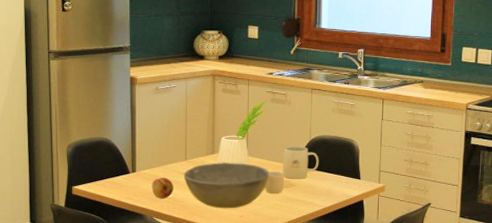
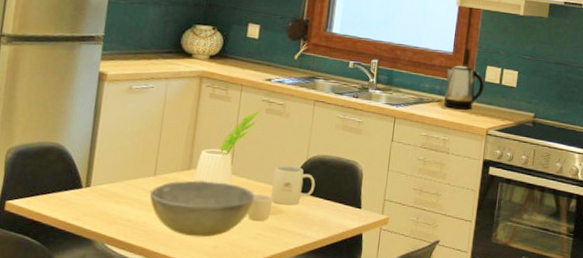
fruit: present [152,177,174,199] -> none [107,194,136,221]
kettle: none [425,49,462,88] -> present [443,65,485,110]

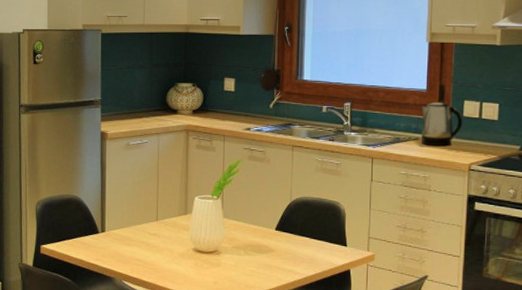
bowl: present [149,180,255,238] -> none [154,224,246,275]
cup: present [247,193,273,221] -> none [241,234,263,259]
mug: present [271,165,316,205] -> none [261,207,301,245]

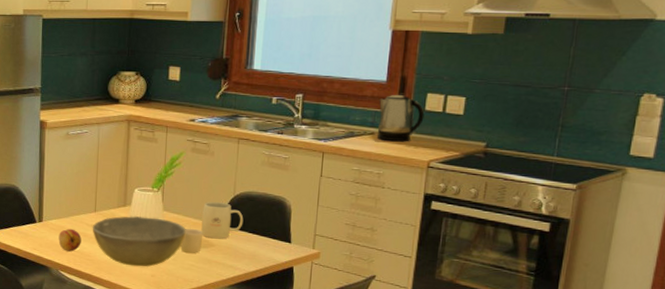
fruit: none [121,238,144,261] -> present [58,228,81,252]
bowl: none [154,224,246,275] -> present [92,216,186,267]
cup: none [241,234,263,259] -> present [180,228,204,253]
mug: none [261,207,301,245] -> present [201,201,244,239]

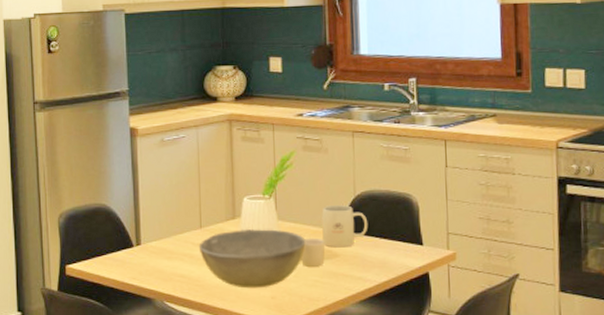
fruit: present [58,228,81,252] -> none [161,250,188,278]
kettle: present [376,95,425,142] -> none [497,72,546,123]

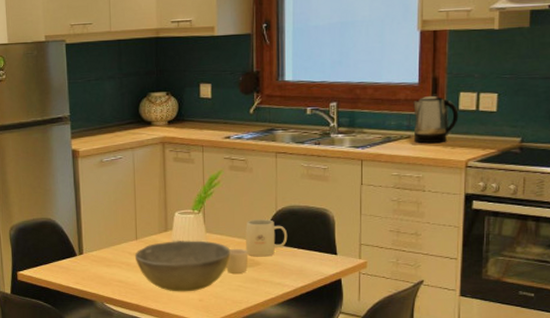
kettle: none [497,72,546,123] -> present [413,96,459,144]

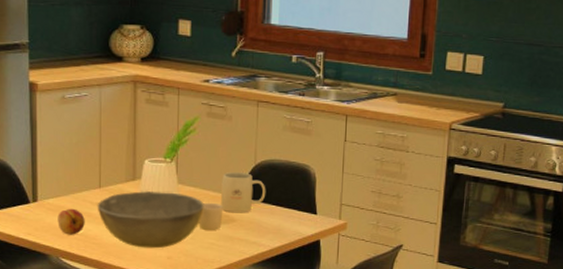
fruit: none [101,259,125,283] -> present [58,208,85,235]
kettle: present [413,96,459,144] -> none [399,53,445,103]

